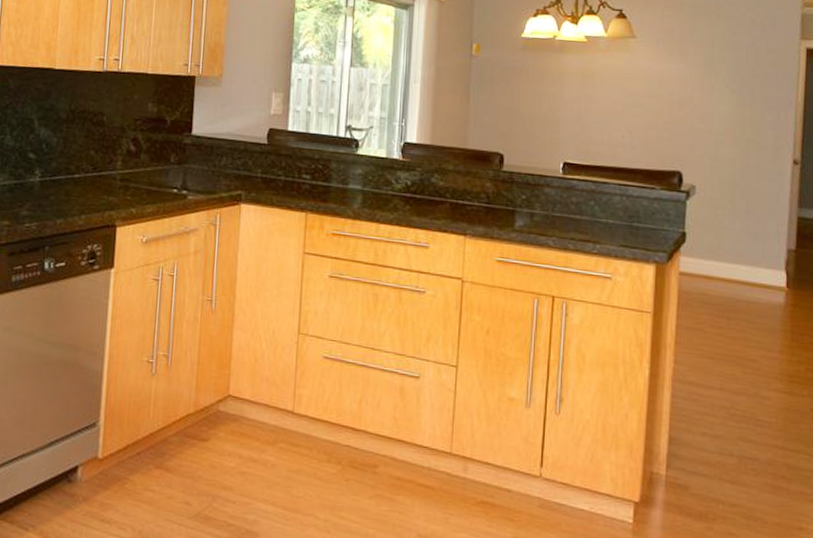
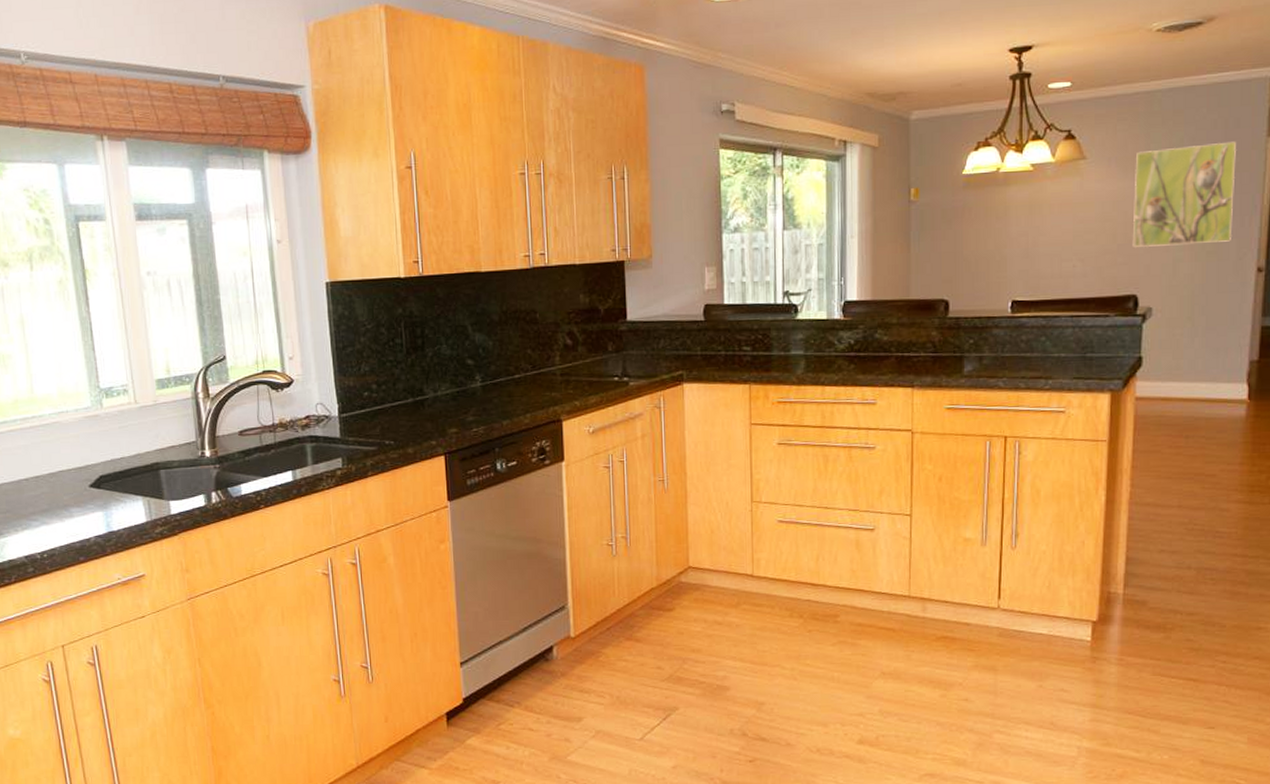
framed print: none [677,38,772,132] -> present [1132,141,1236,248]

